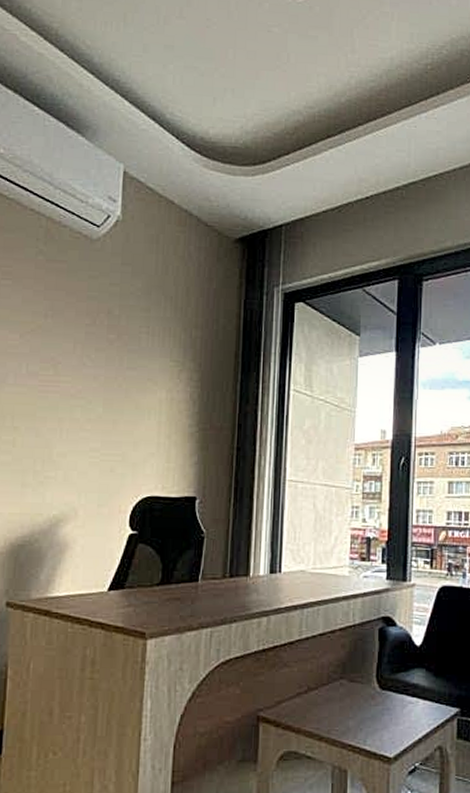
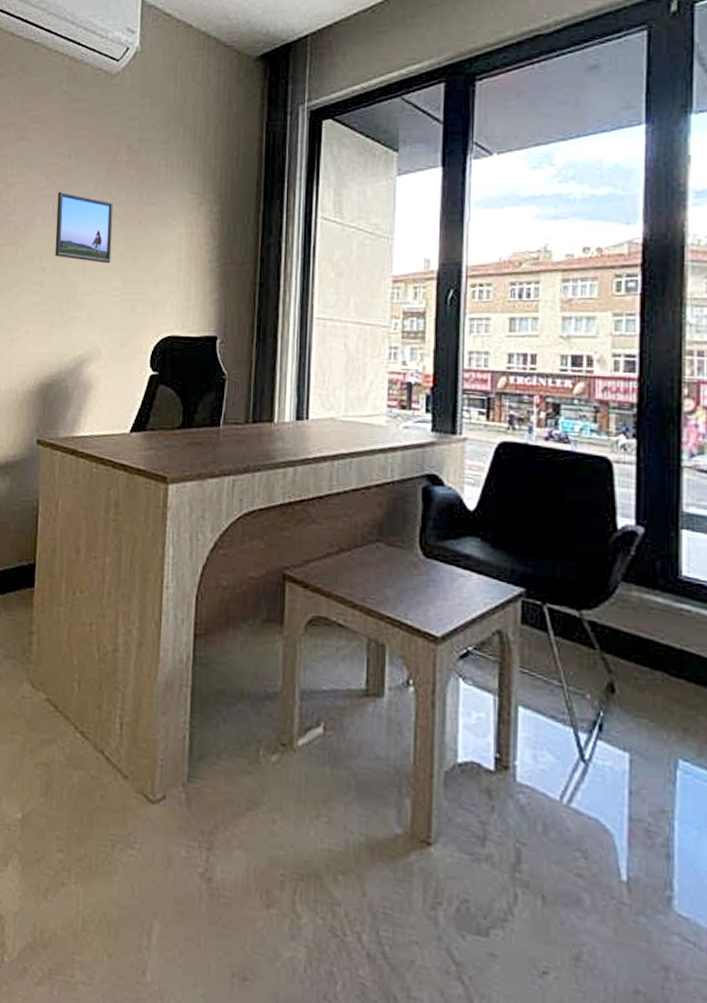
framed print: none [28,350,93,425] -> present [55,191,114,264]

